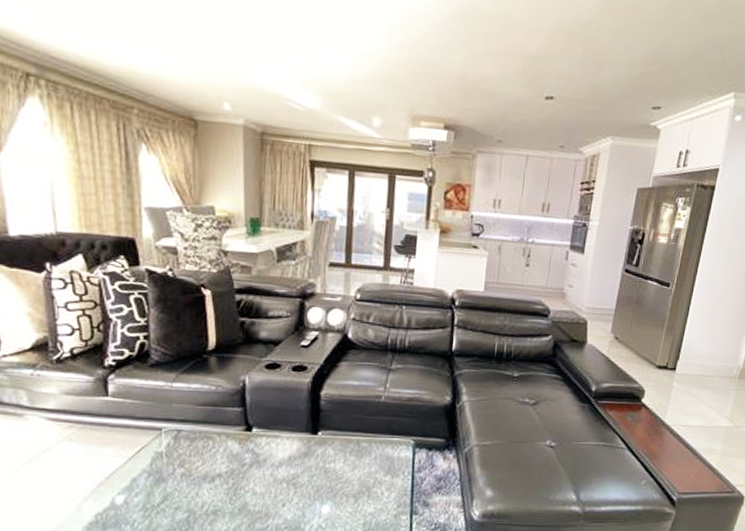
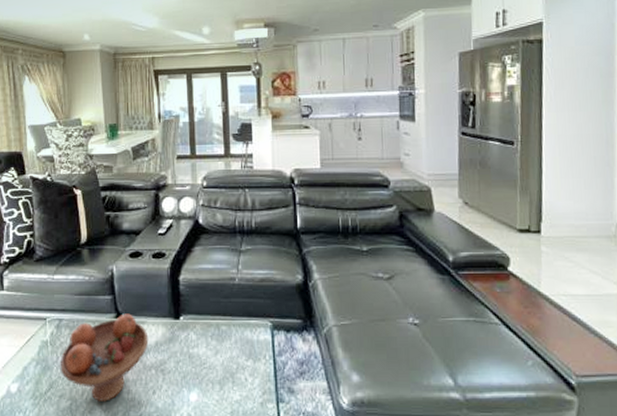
fruit bowl: none [176,427,282,514] -> present [60,313,149,401]

